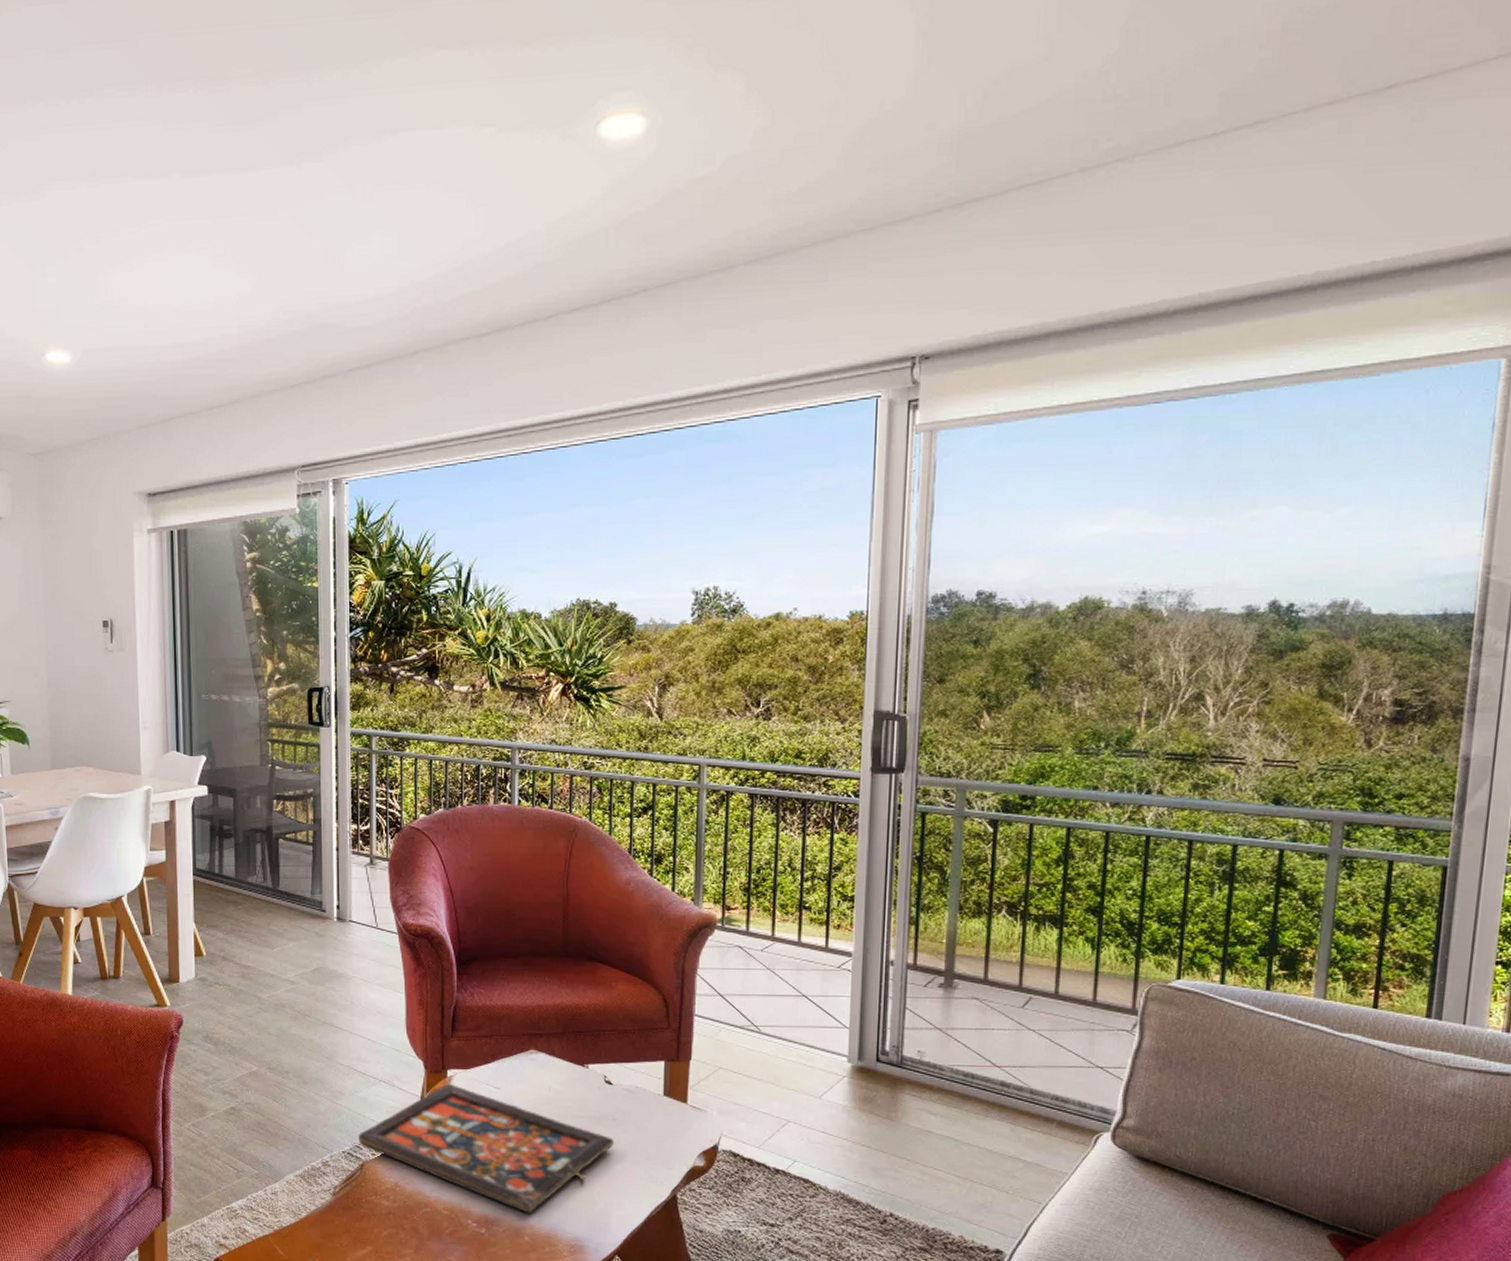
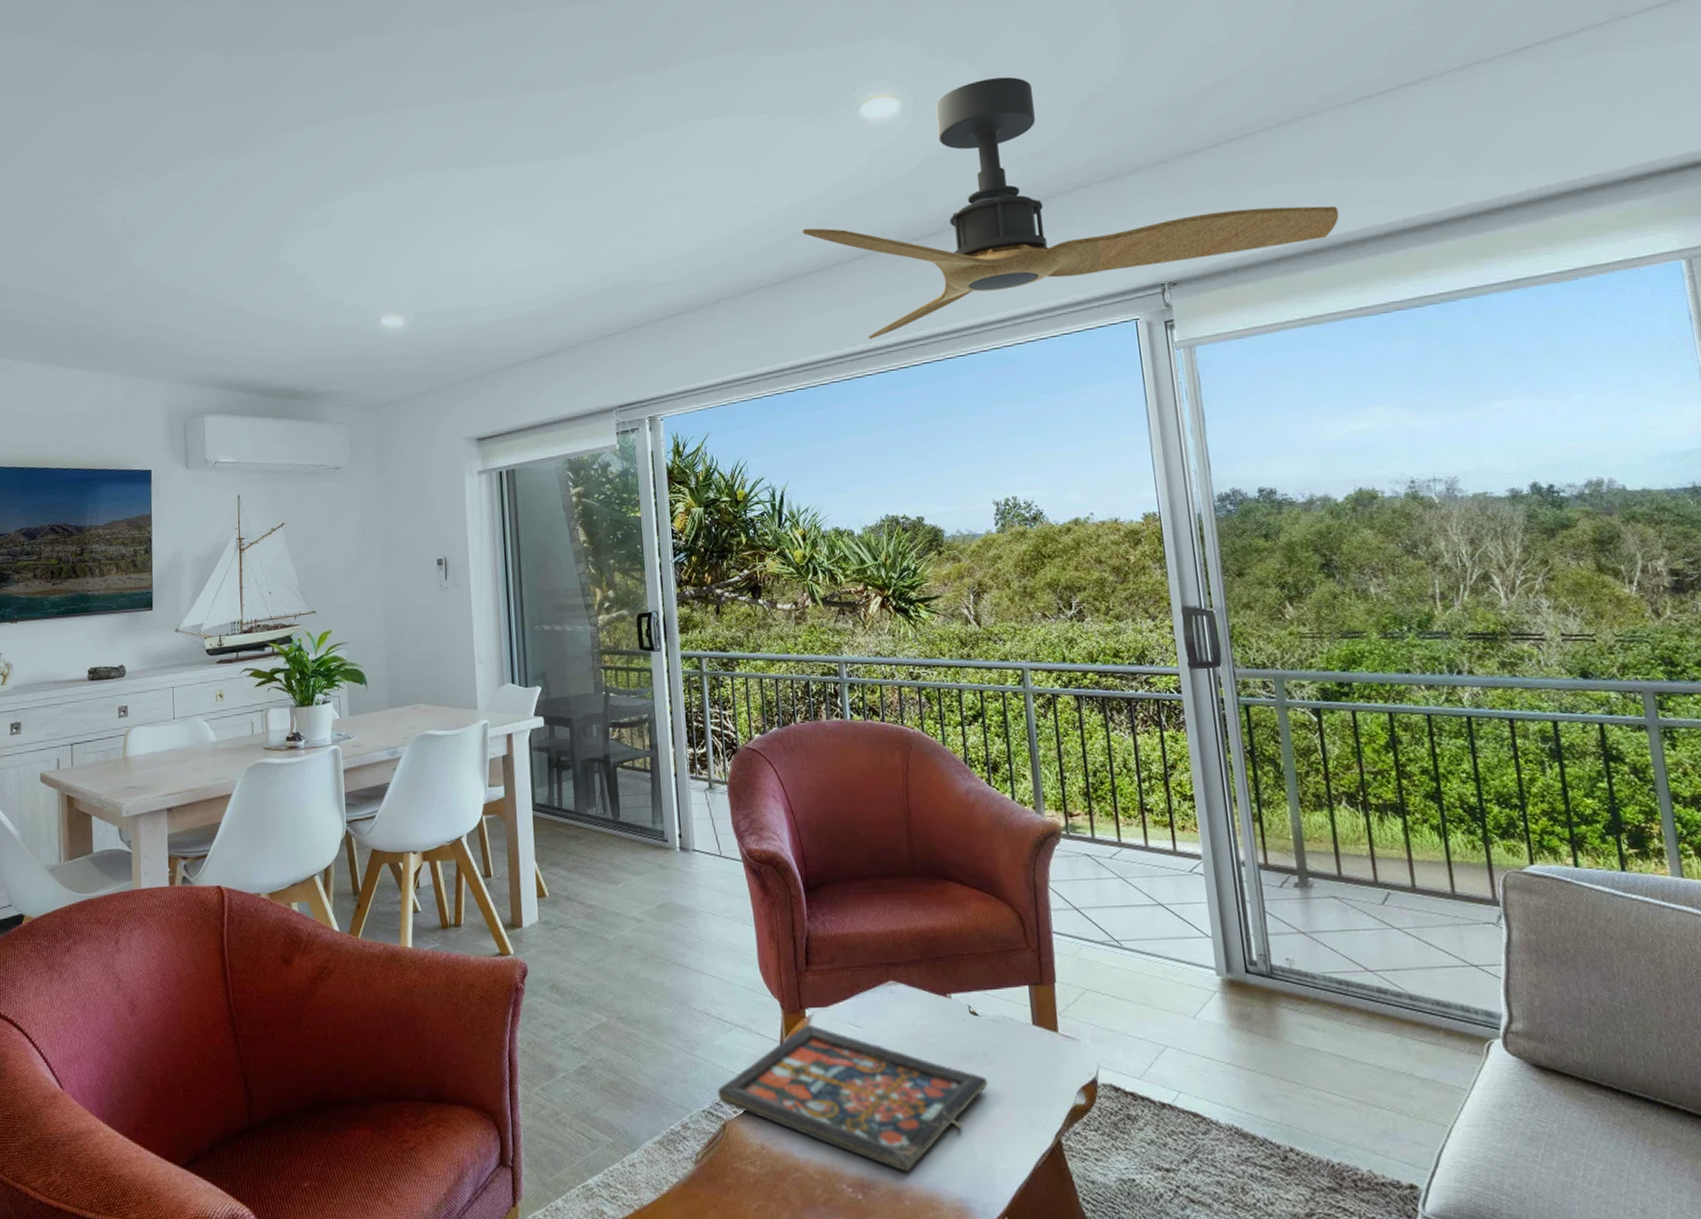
ceiling fan: none [518,94,1128,405] -> present [802,76,1339,340]

